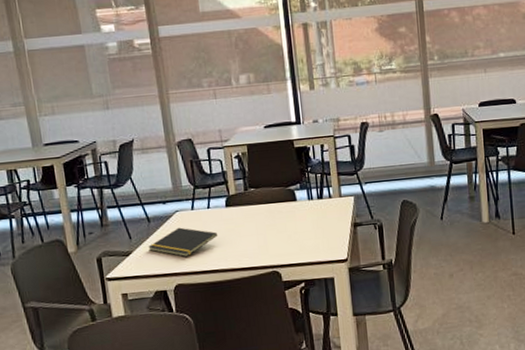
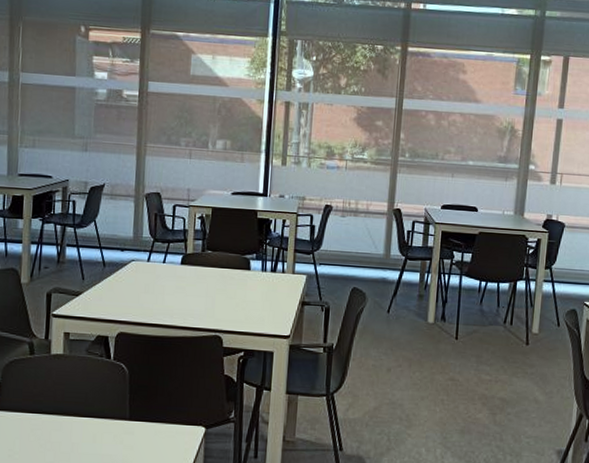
notepad: present [148,227,218,257] -> none [99,276,169,307]

